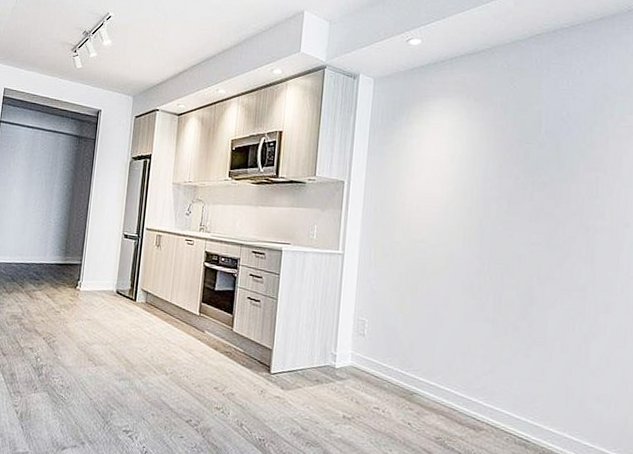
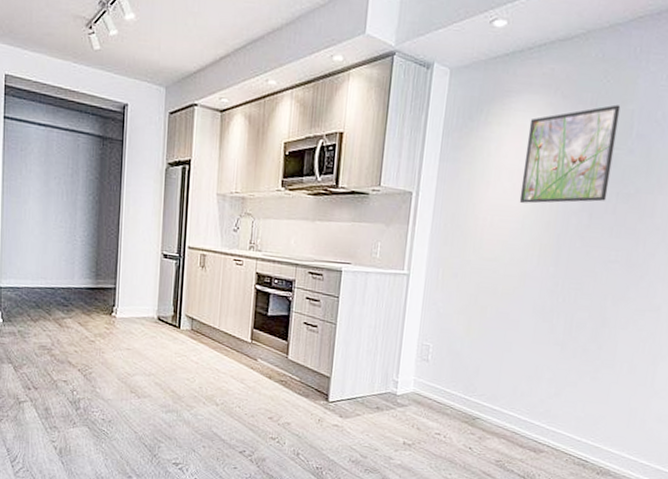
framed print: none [442,106,528,191] -> present [519,104,621,204]

